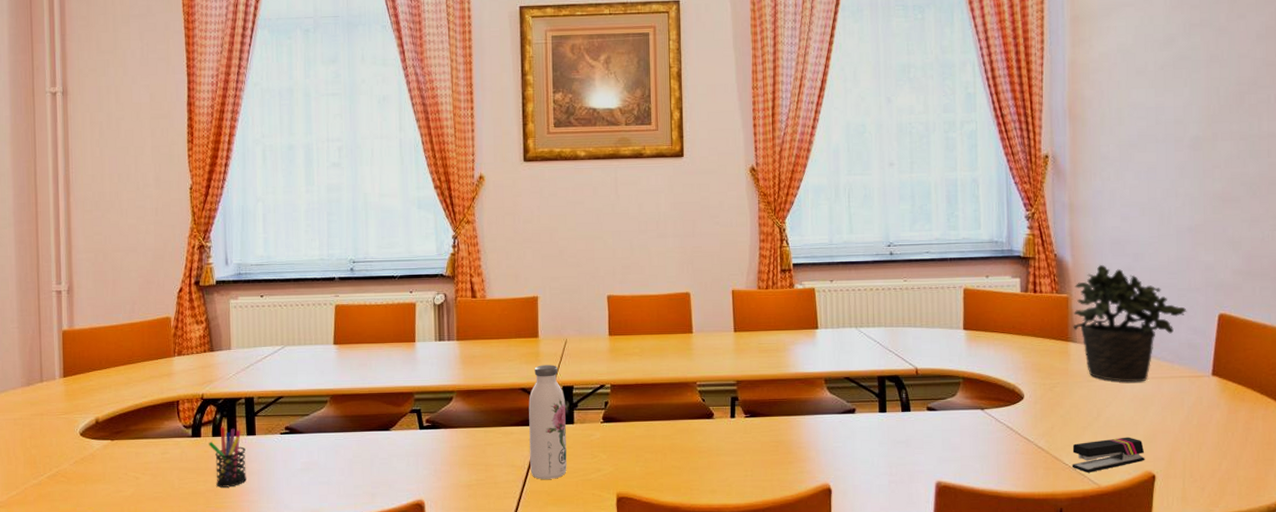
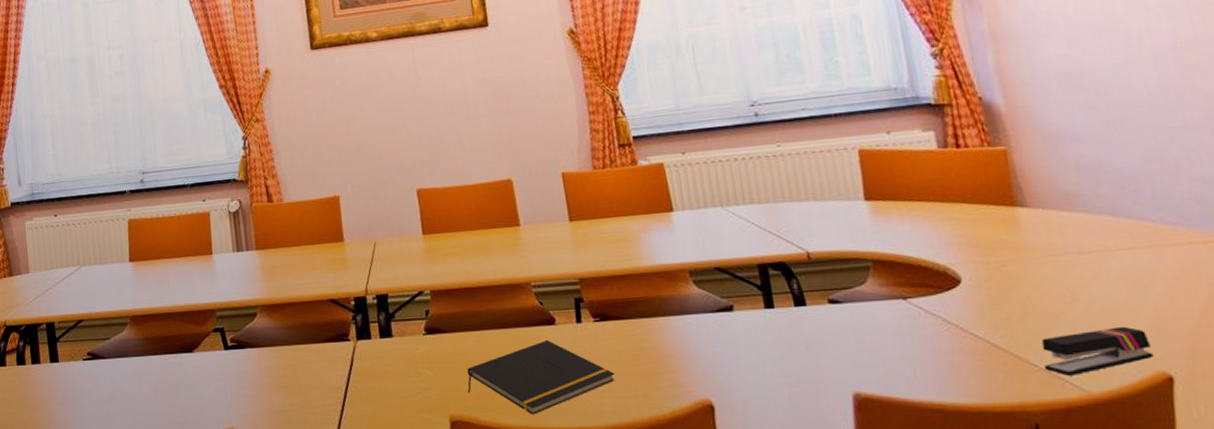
pen holder: present [208,427,246,487] -> none [14,355,53,419]
water bottle: present [528,365,567,479] -> none [339,271,390,402]
notepad: none [634,430,757,493] -> present [467,339,615,415]
potted plant: present [1073,264,1187,383] -> none [1013,104,1187,255]

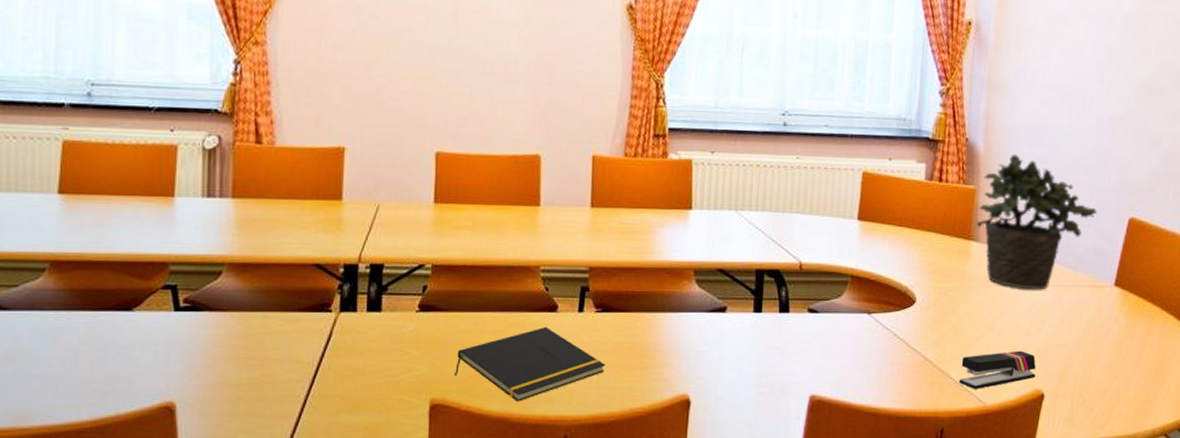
potted plant: none [1013,104,1187,255] -> present [977,153,1098,290]

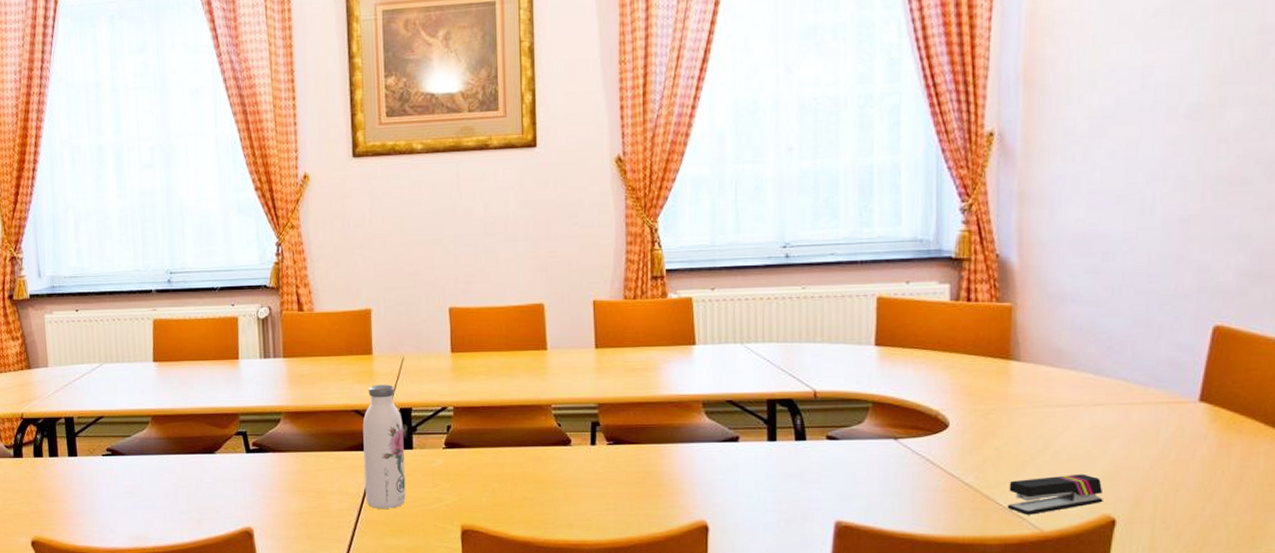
water bottle: none [321,235,372,380] -> present [362,384,406,508]
notepad: present [454,326,606,401] -> none [480,459,621,527]
potted plant: present [977,153,1098,290] -> none [1017,266,1170,409]

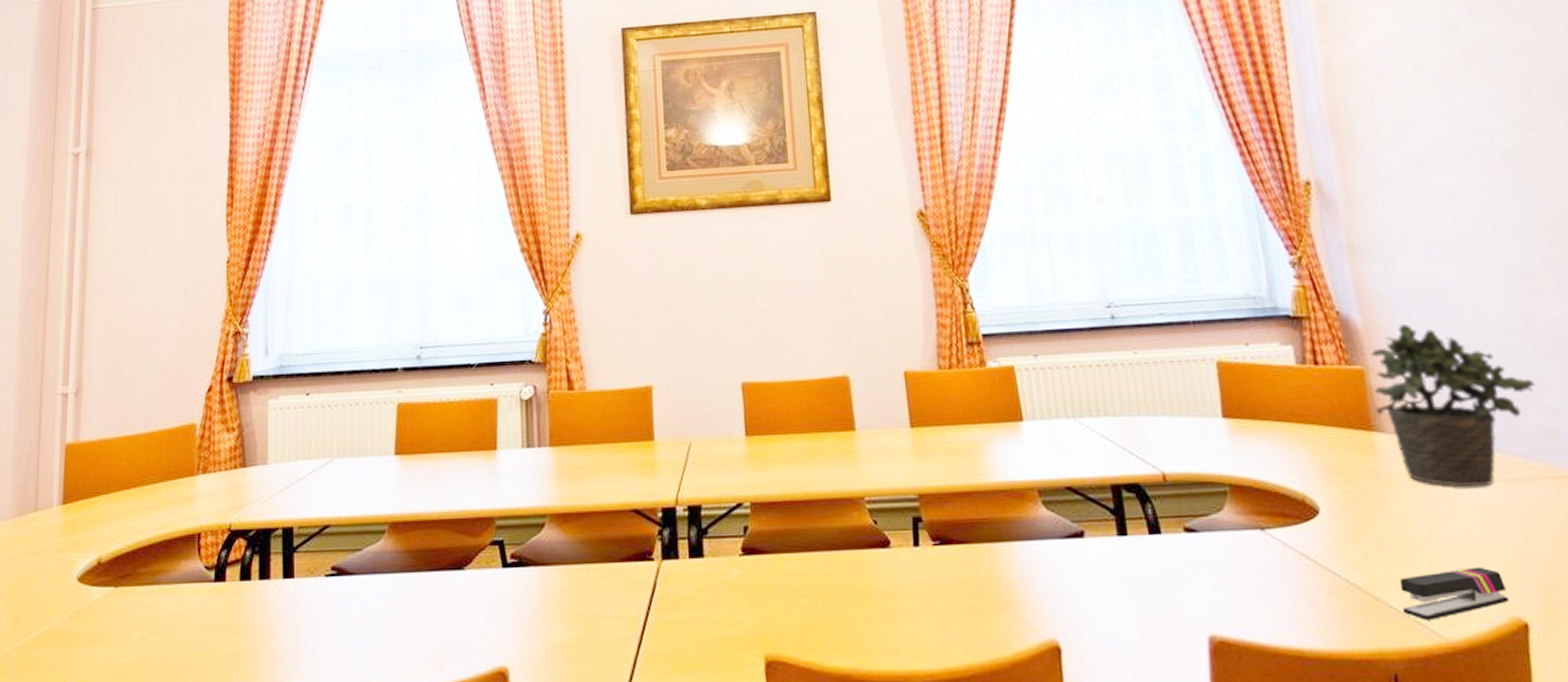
water bottle: present [362,384,406,508] -> none [643,477,697,636]
potted plant: none [1017,266,1170,409] -> present [1370,323,1536,488]

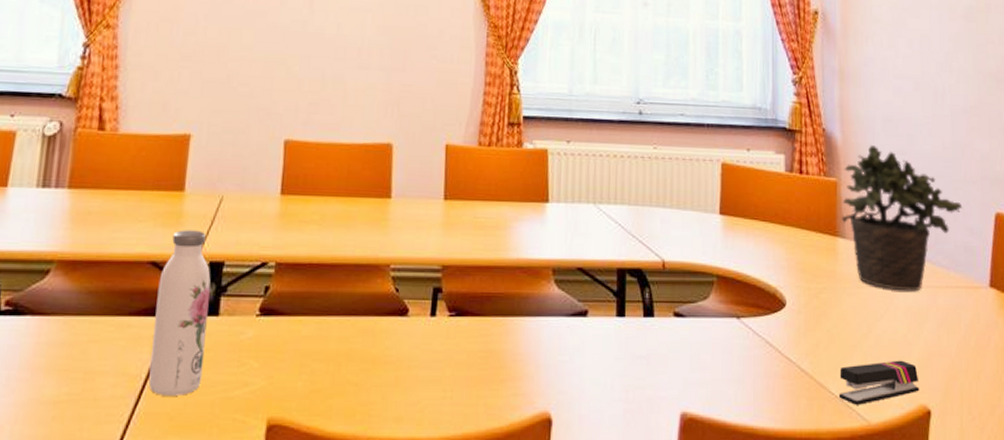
water bottle: none [643,477,697,636] -> present [148,230,211,396]

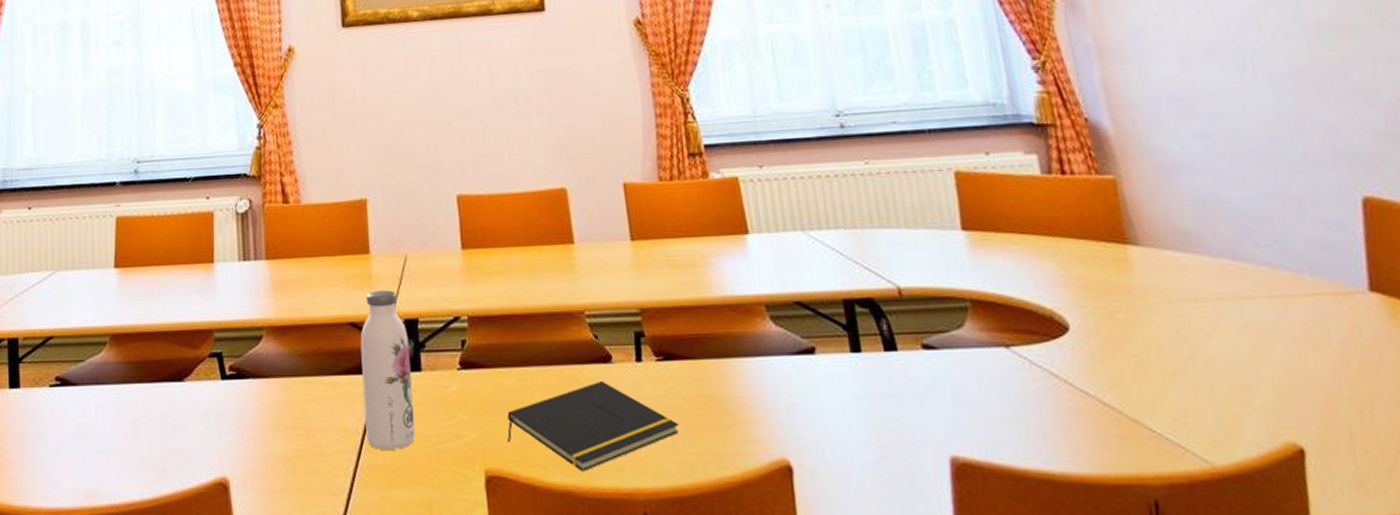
notepad: none [294,332,460,421] -> present [506,380,679,471]
stapler: present [838,360,920,405] -> none [1158,388,1282,444]
potted plant: present [842,144,963,291] -> none [1123,130,1309,304]

